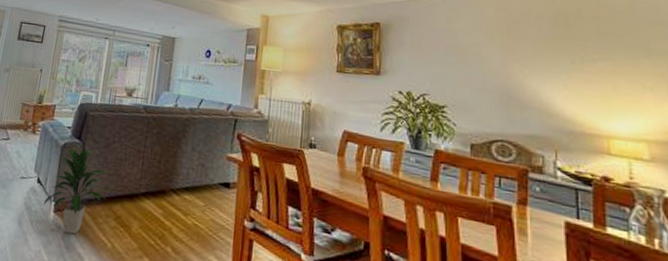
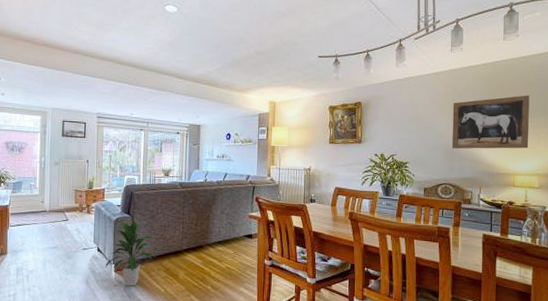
wall art: none [508,27,628,102] -> present [451,95,530,149]

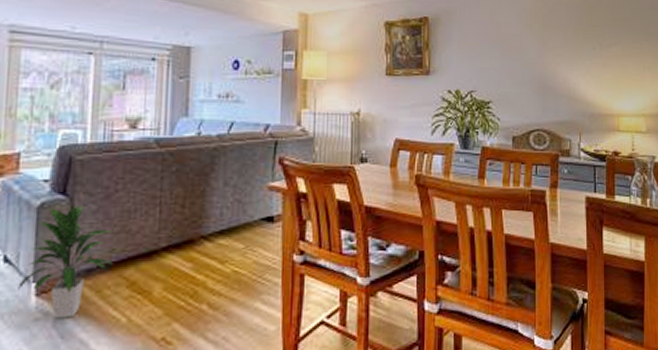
wall art: present [451,95,530,149] -> none [544,13,633,83]

